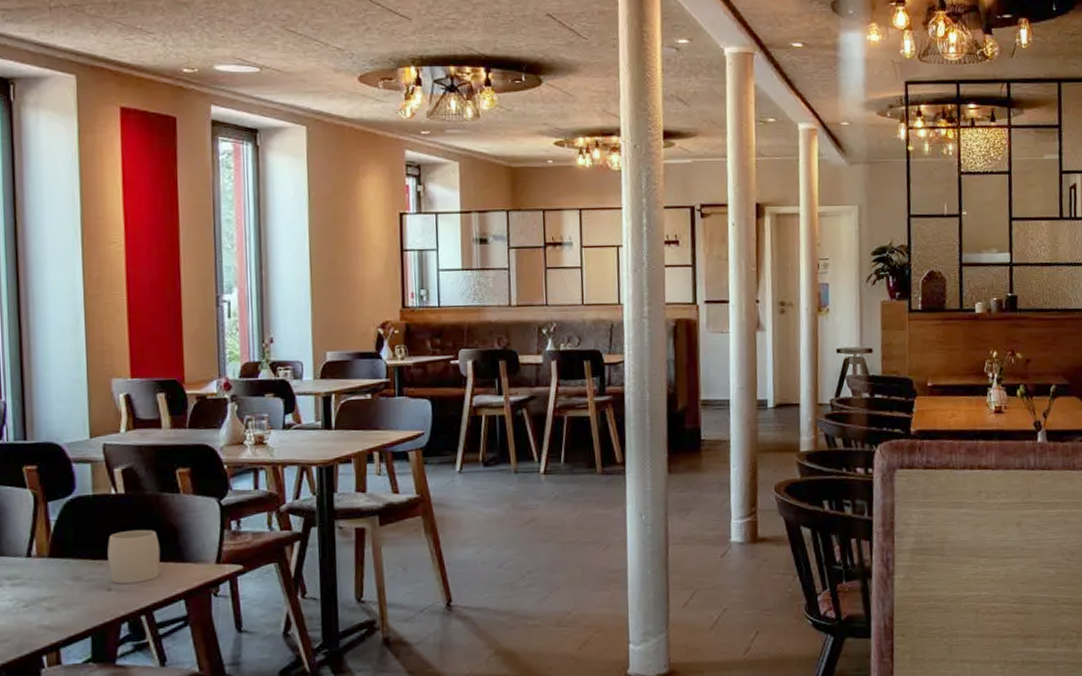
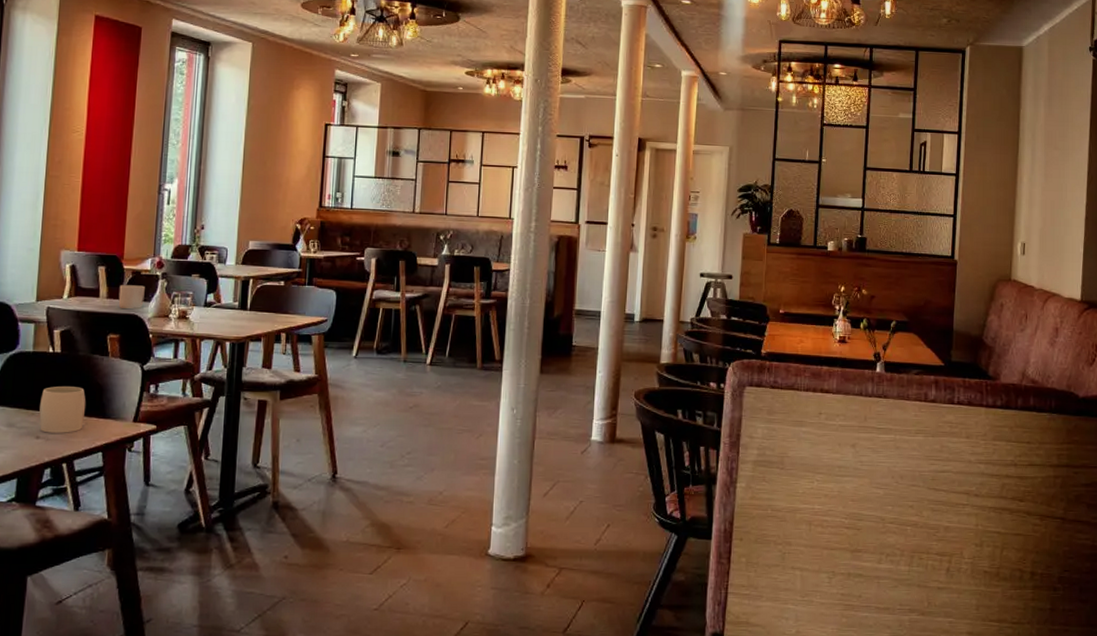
mug: none [183,411,214,440] -> present [118,285,145,310]

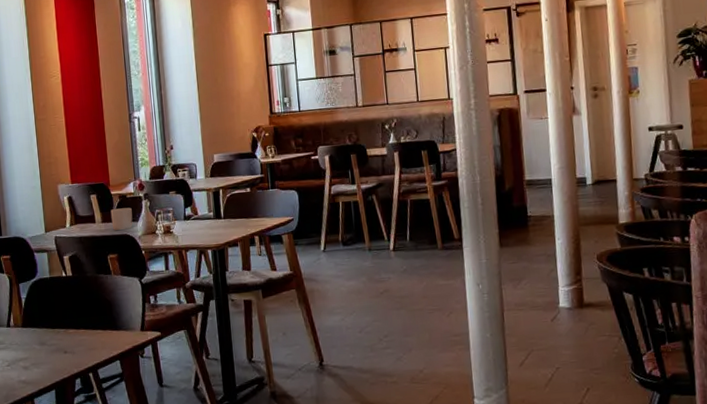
mug: present [39,386,86,433] -> none [62,304,101,348]

